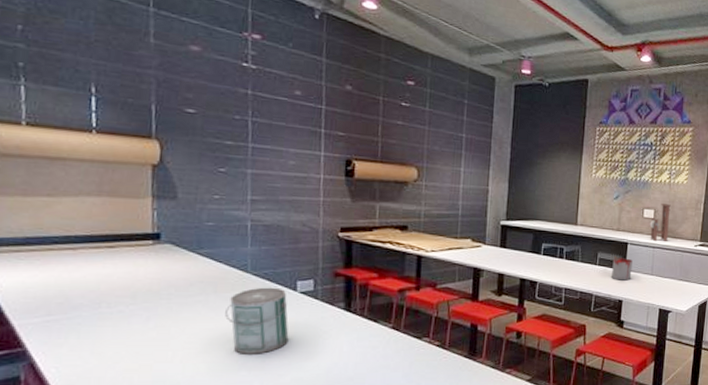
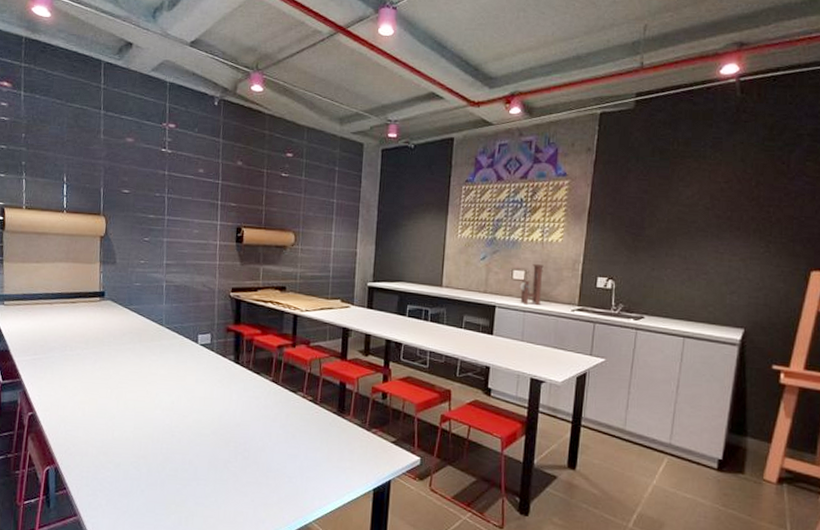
paint can: present [225,287,289,354] -> none [146,339,192,397]
paint can: present [612,256,633,281] -> none [478,320,501,346]

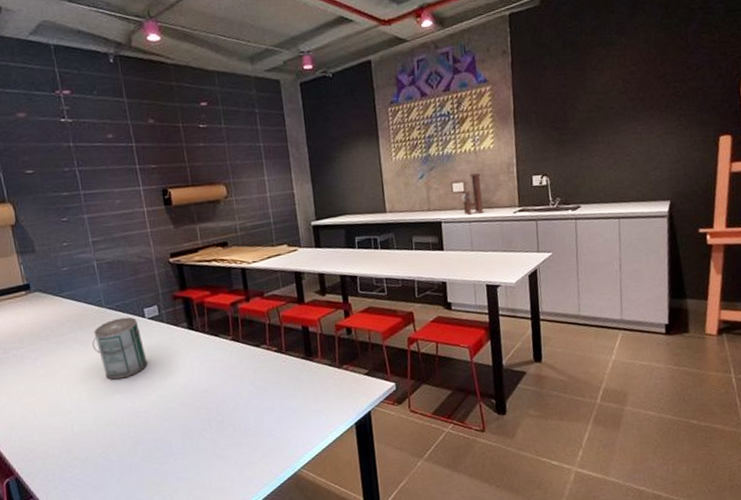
paint can: none [146,339,192,397] -> present [92,317,148,380]

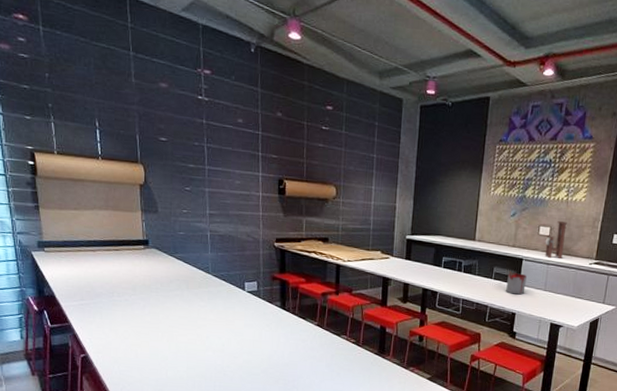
paint can: present [92,317,148,380] -> none [195,286,241,340]
paint can: none [428,237,452,262] -> present [506,271,527,295]

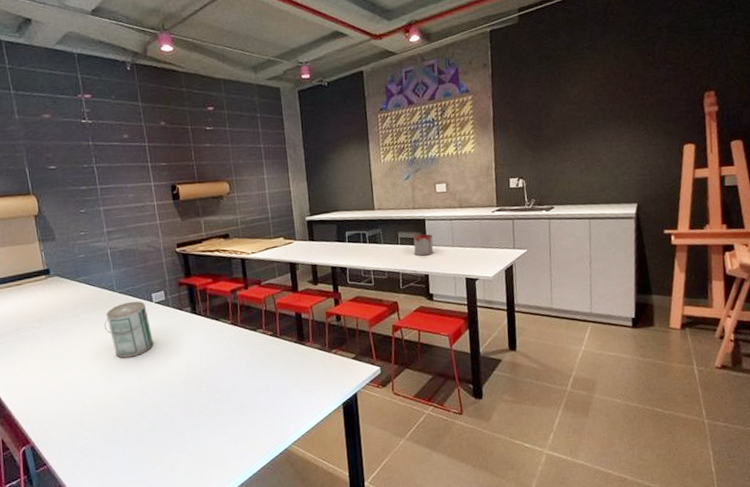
paint can: none [195,286,241,340] -> present [104,301,154,359]
paper towel holder: present [544,220,567,259] -> none [443,175,464,214]

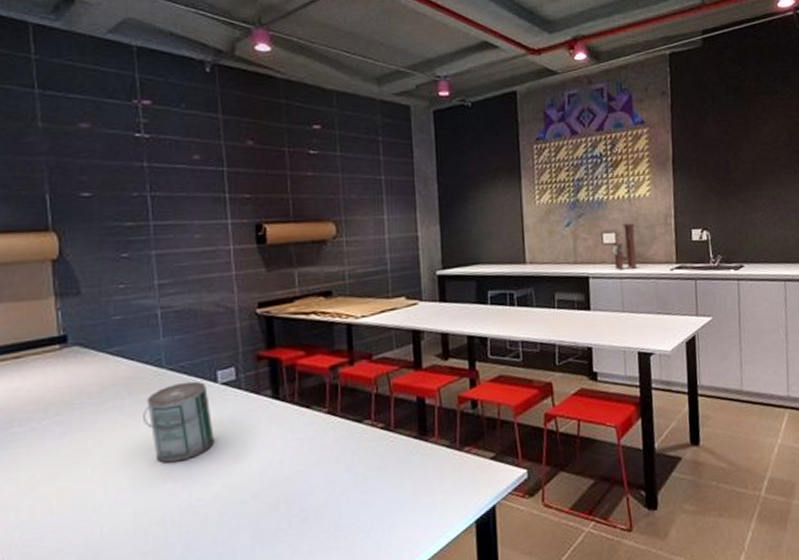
paint can: present [413,233,434,256] -> none [573,295,599,324]
paper towel holder: none [443,175,464,214] -> present [612,222,637,271]

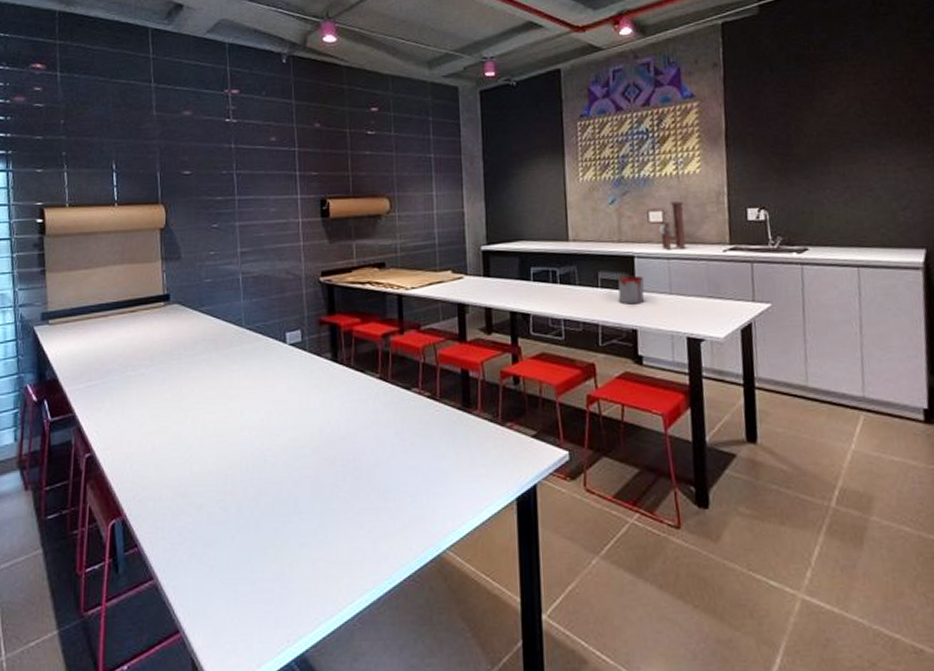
paint can: present [143,381,214,464] -> none [226,340,283,413]
paint can: none [573,295,599,324] -> present [618,274,645,305]

